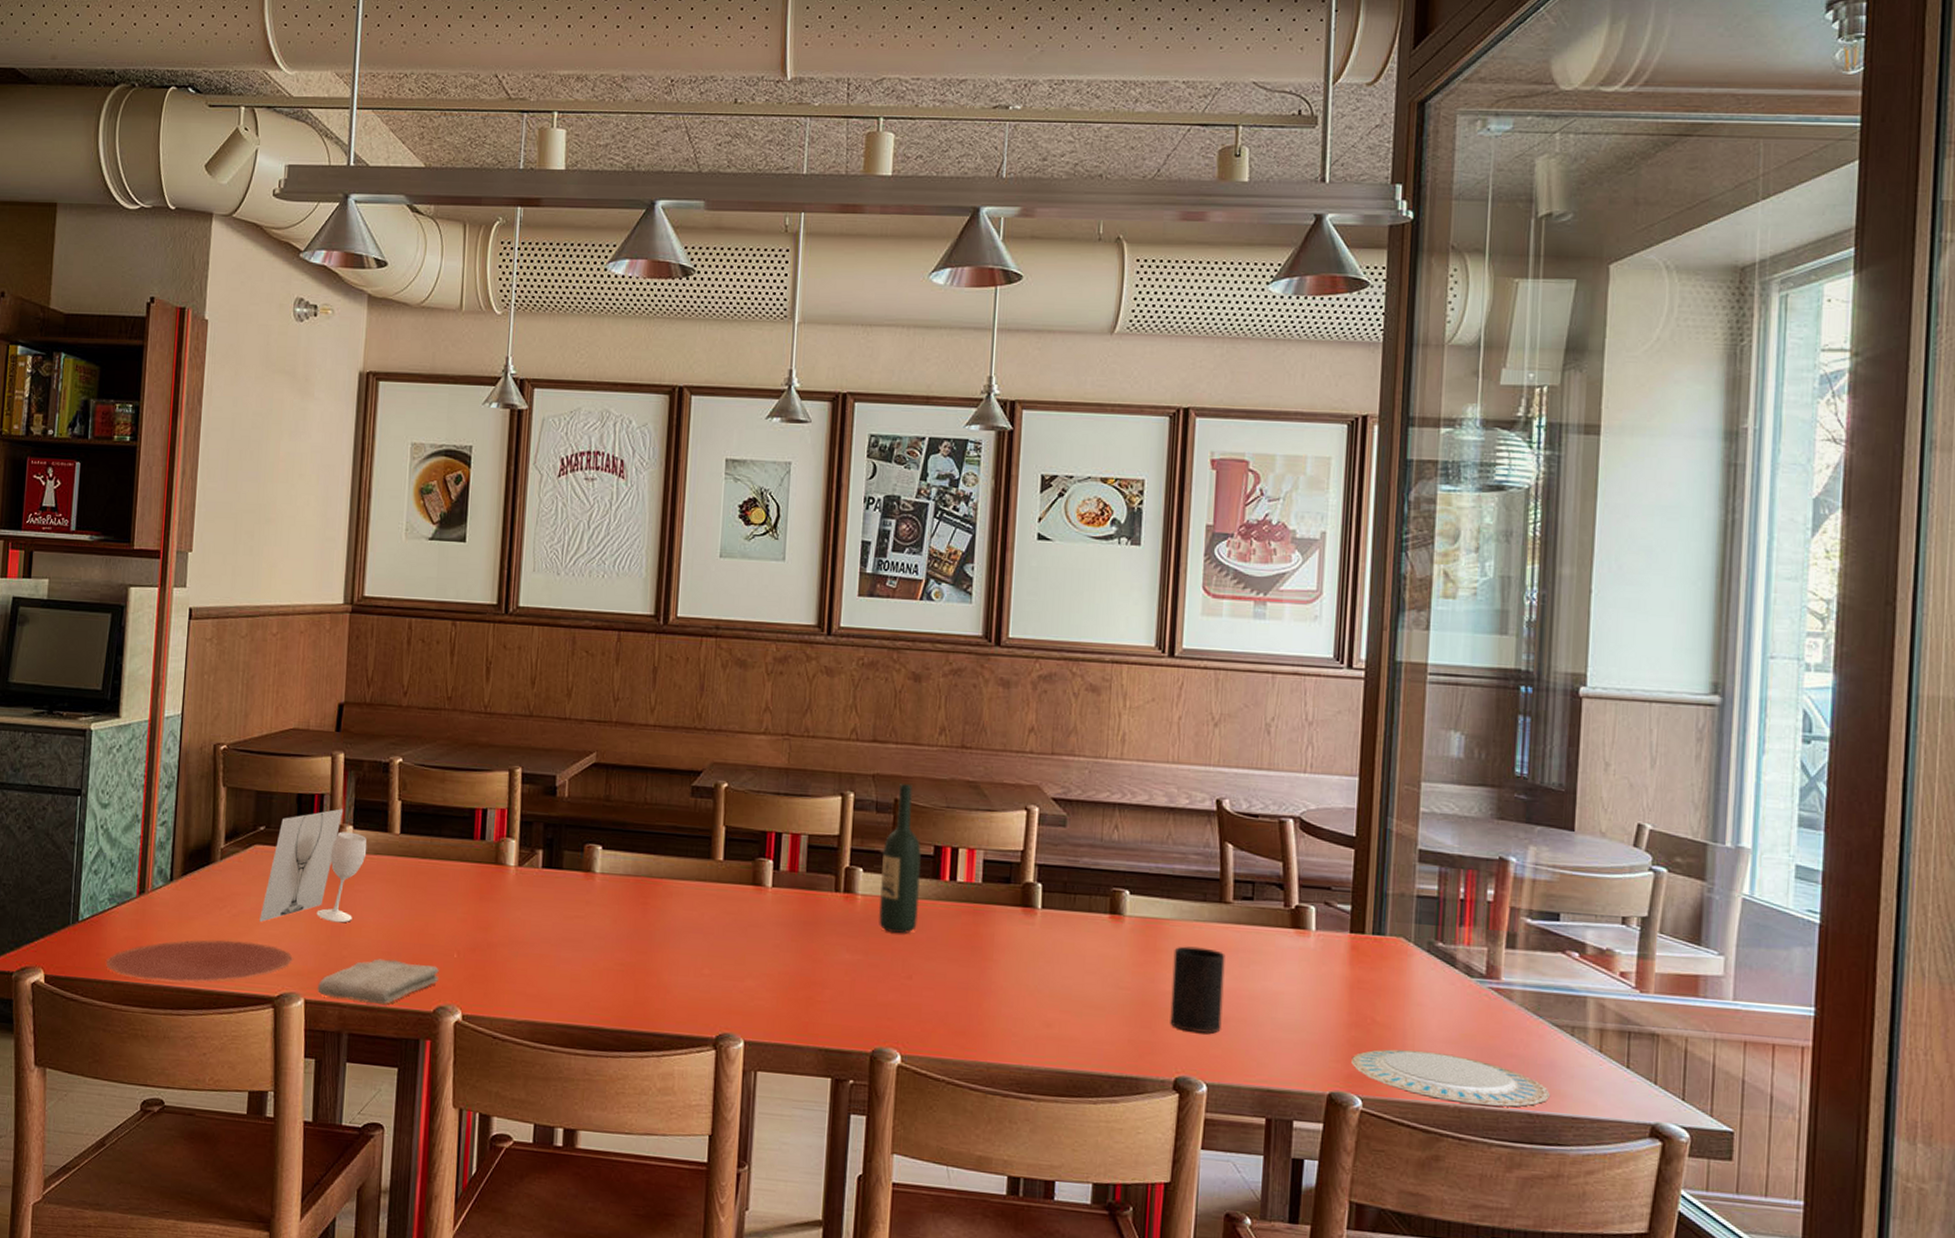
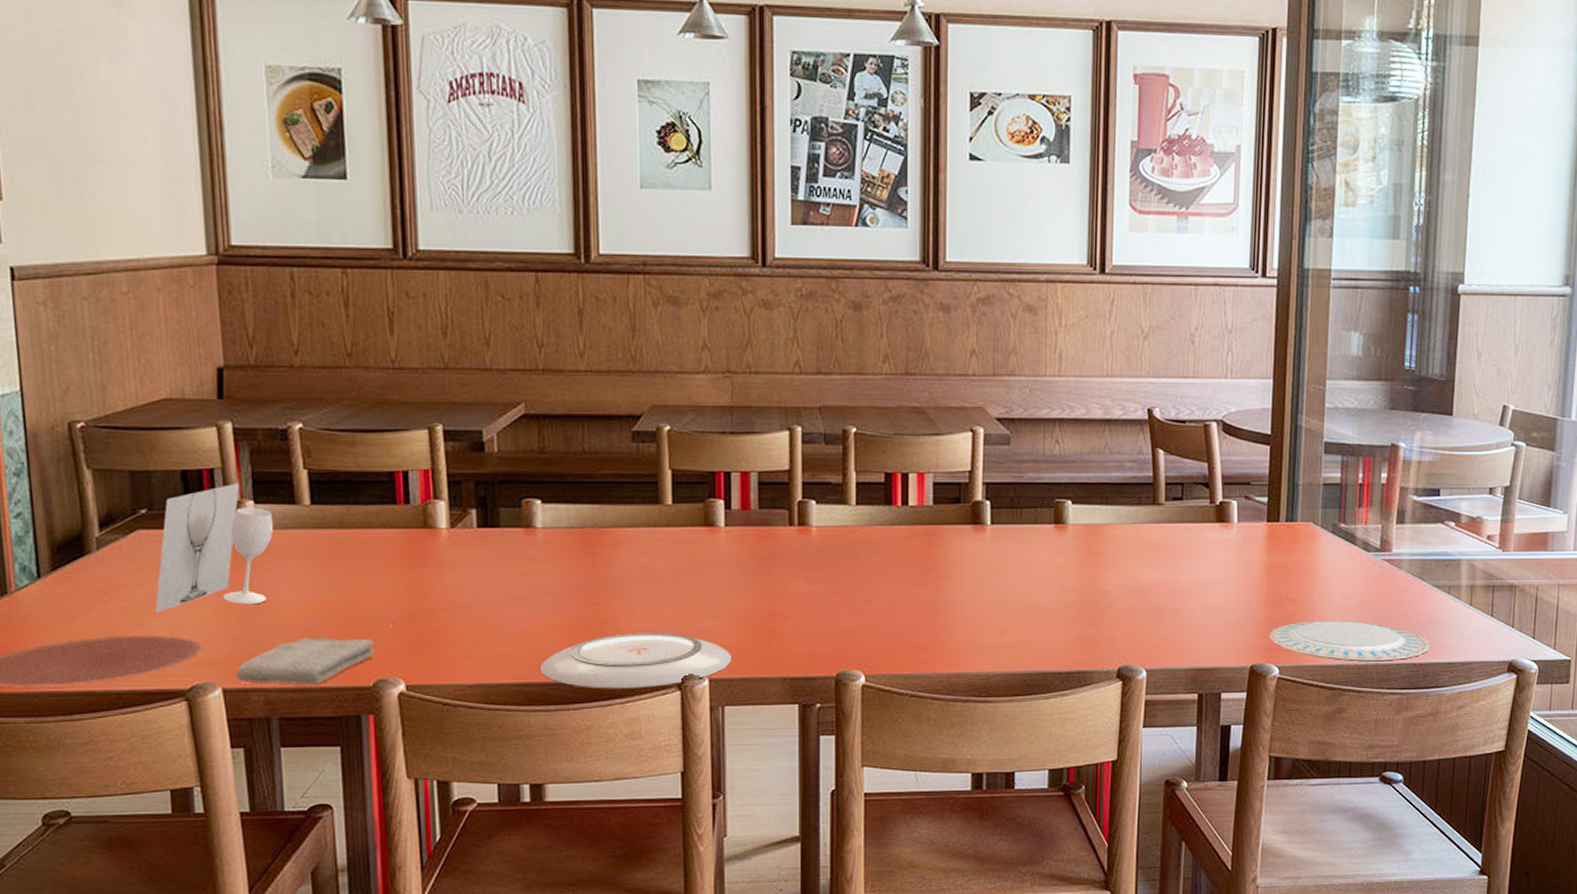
plate: none [585,985,768,1044] -> present [540,632,732,689]
wine bottle: present [878,784,922,933] -> none [833,414,874,560]
cup: present [1170,946,1225,1034] -> none [1112,547,1159,625]

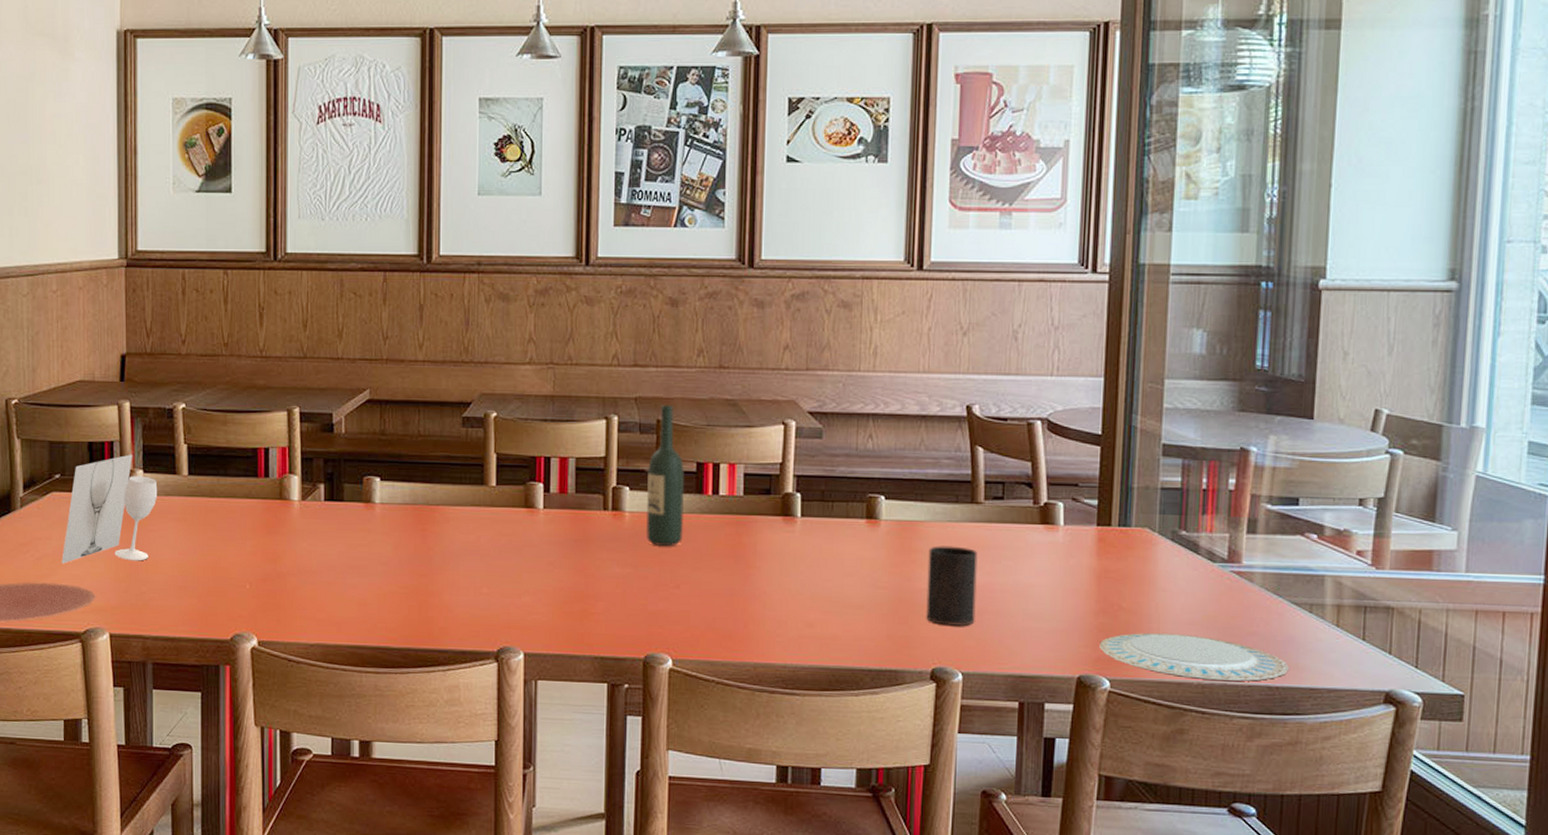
washcloth: present [235,637,375,684] -> none [120,593,233,634]
plate: present [540,632,732,689] -> none [373,604,546,658]
wine bottle: none [833,414,874,560] -> present [645,405,685,546]
cup: none [1112,547,1159,625] -> present [926,546,978,626]

